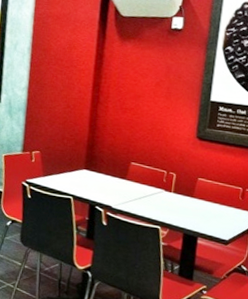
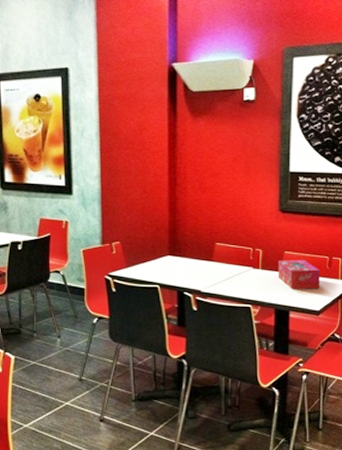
tissue box: none [189,186,232,219] -> present [278,260,320,289]

